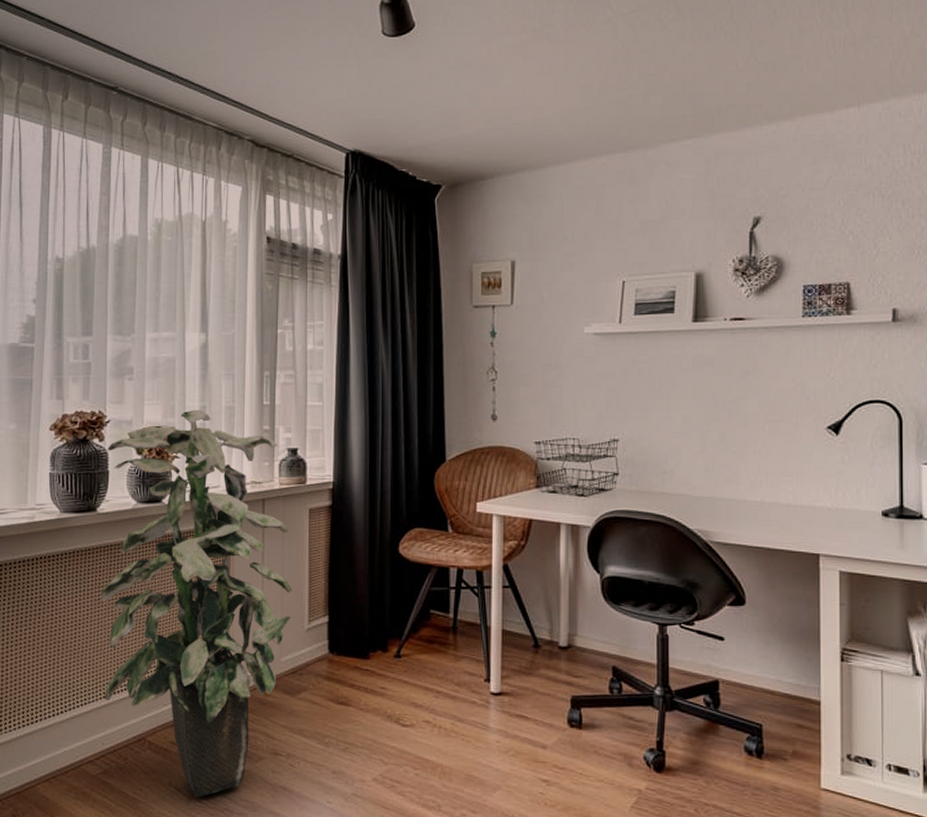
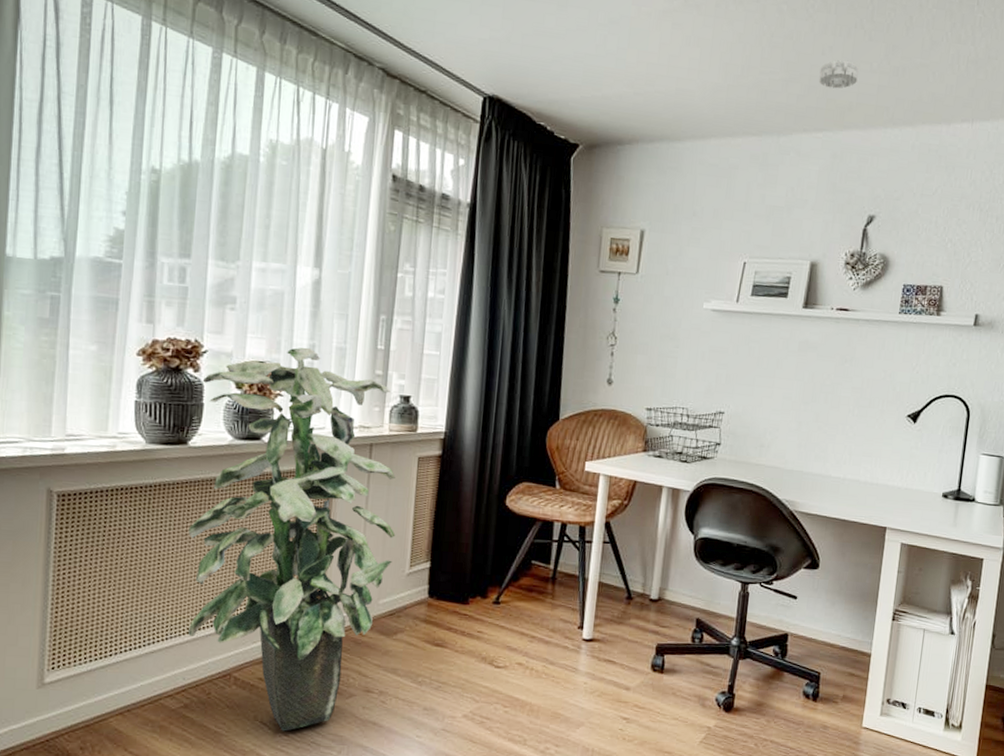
smoke detector: none [682,64,723,94] -> present [819,60,859,89]

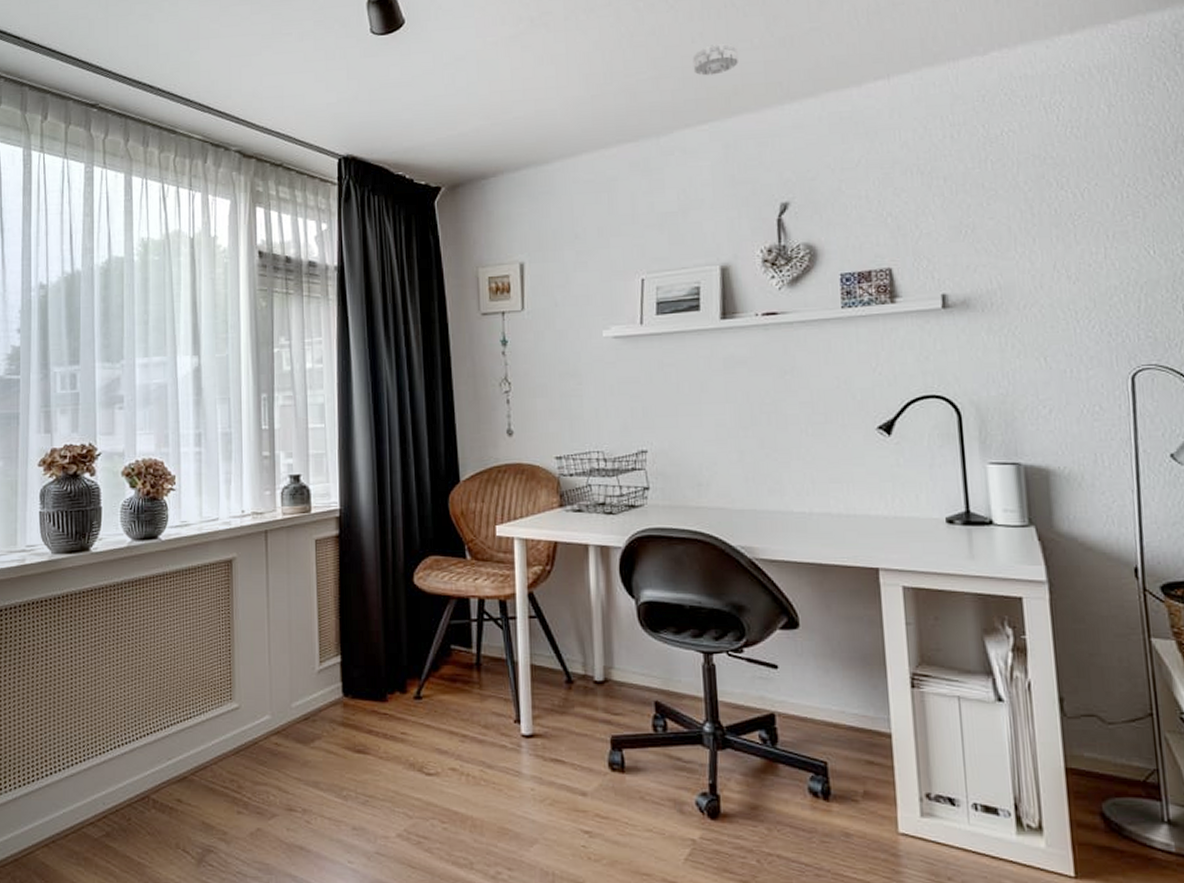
indoor plant: present [188,347,396,732] -> none [97,437,301,860]

